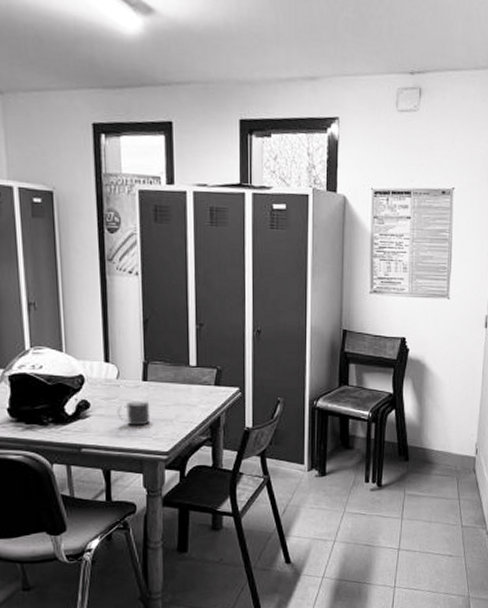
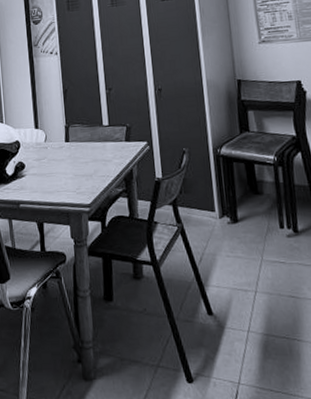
mug: present [116,400,151,426] -> none [46,158,74,182]

